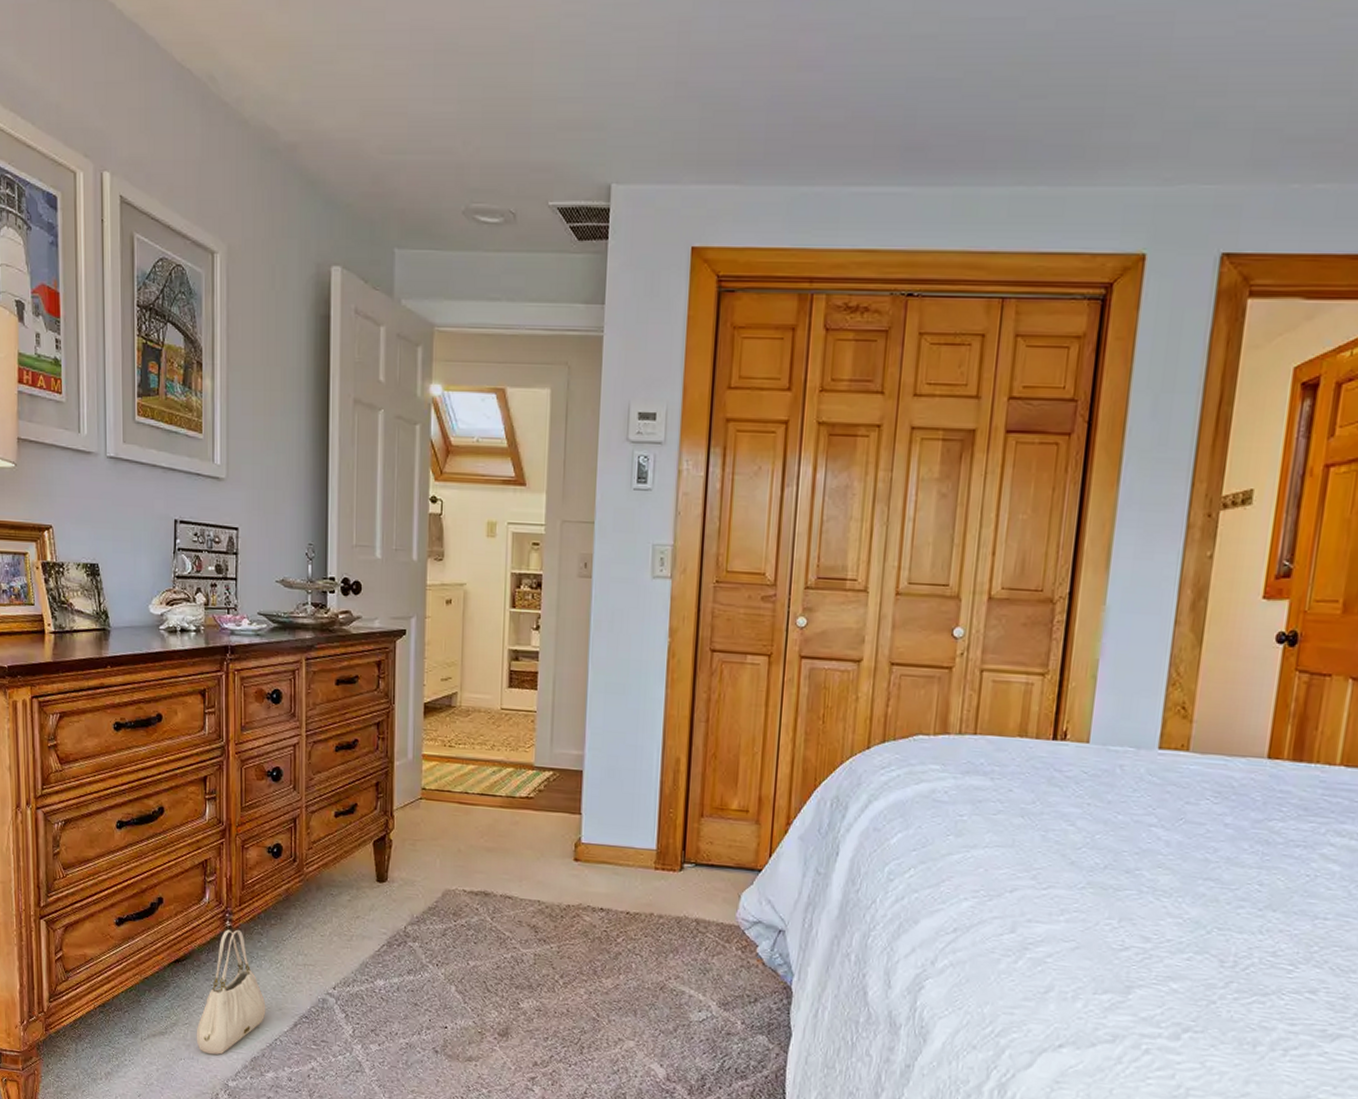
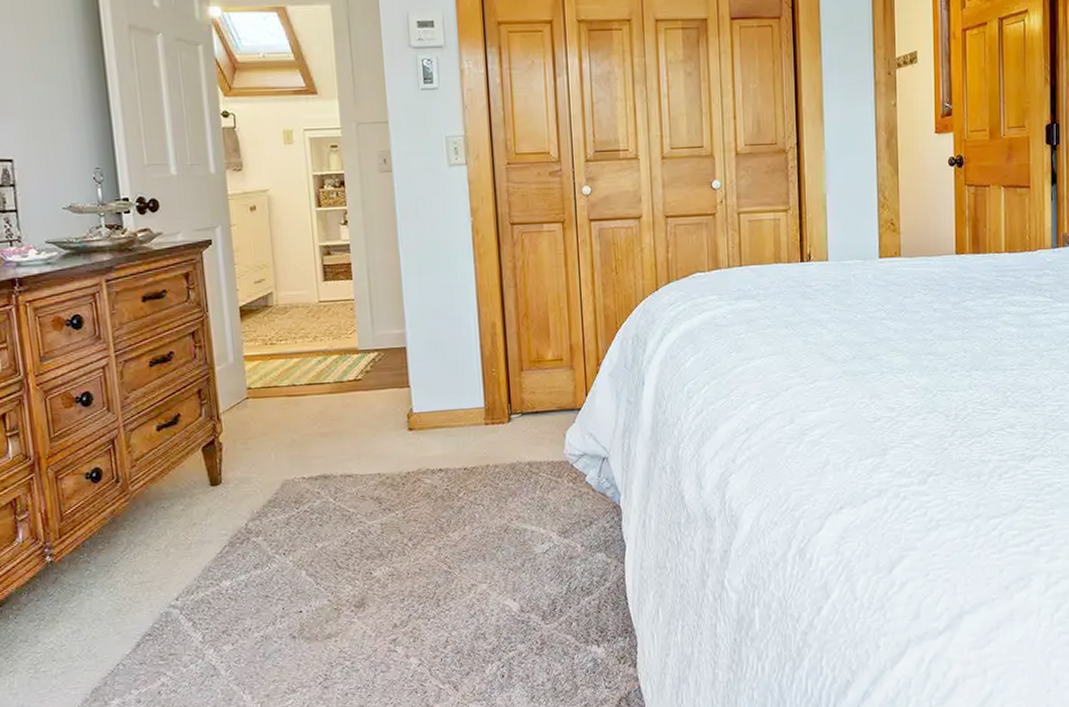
handbag: present [196,929,266,1055] -> none [23,562,104,698]

